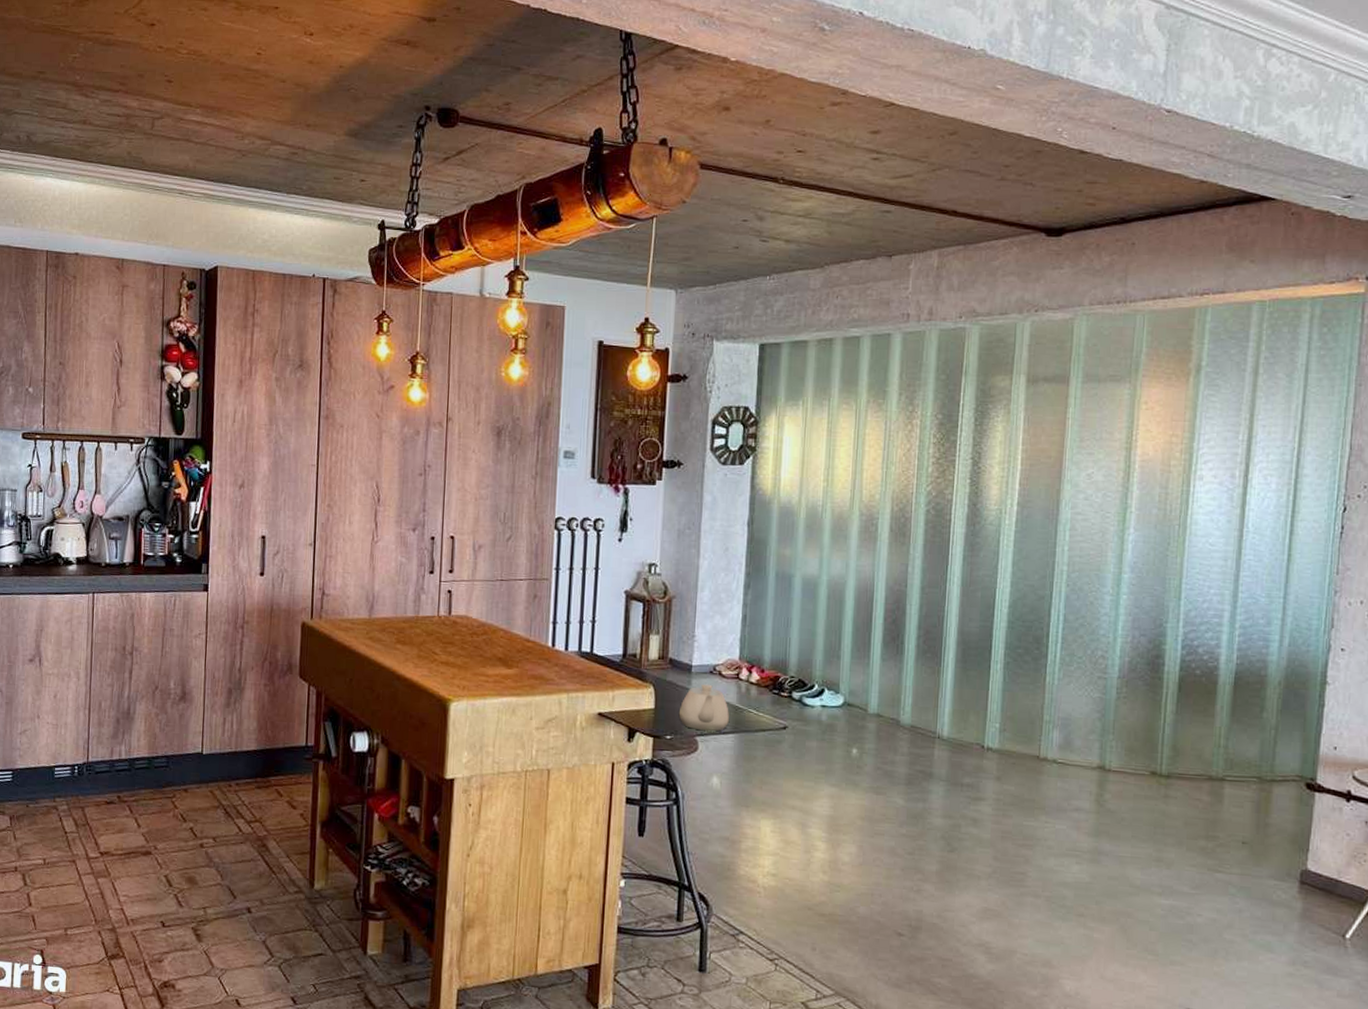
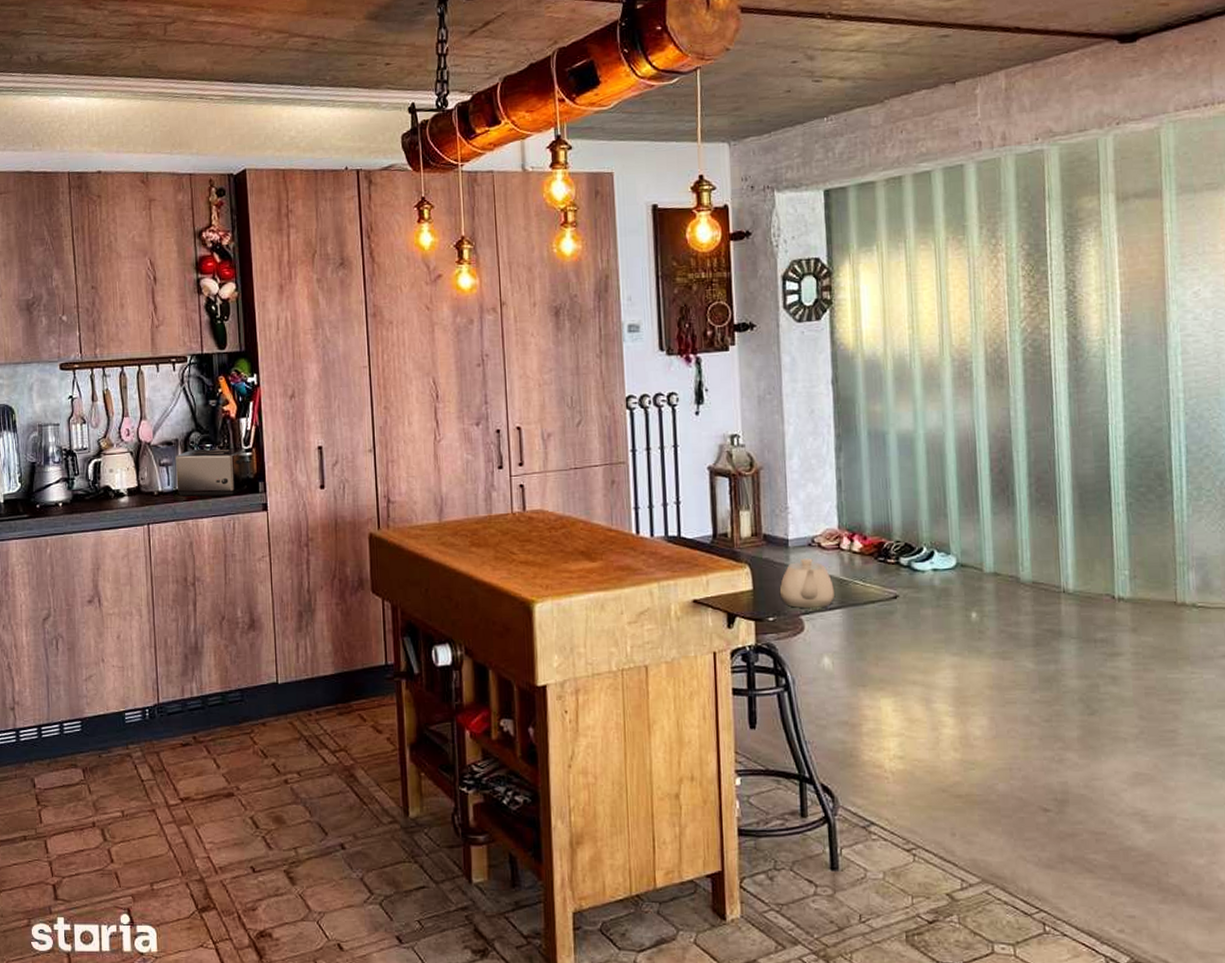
toaster: none [124,526,193,574] -> present [176,448,248,497]

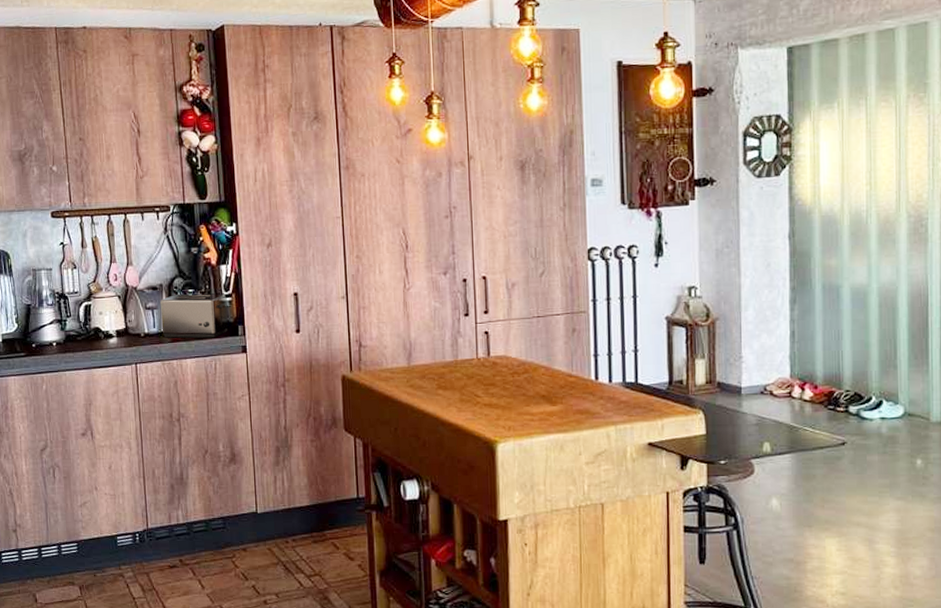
teapot: present [779,558,834,609] -> none [731,405,784,453]

